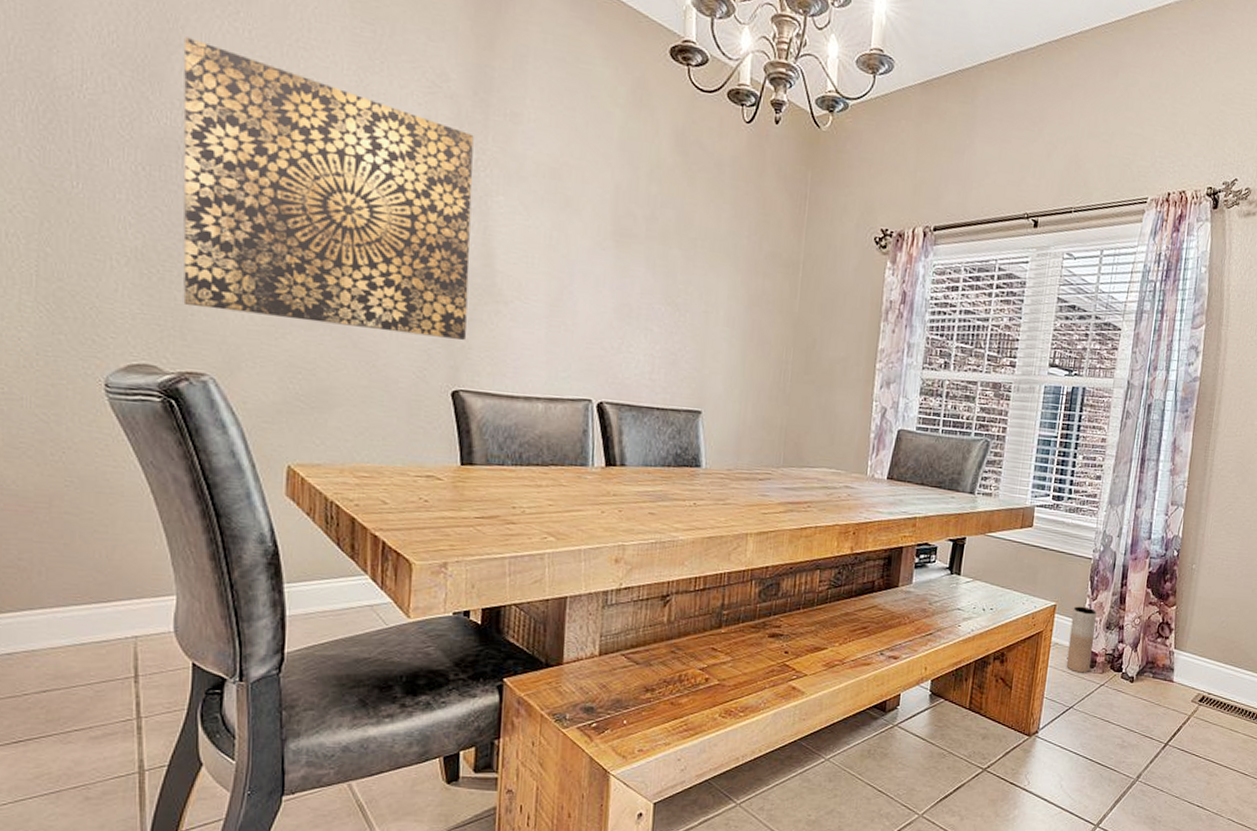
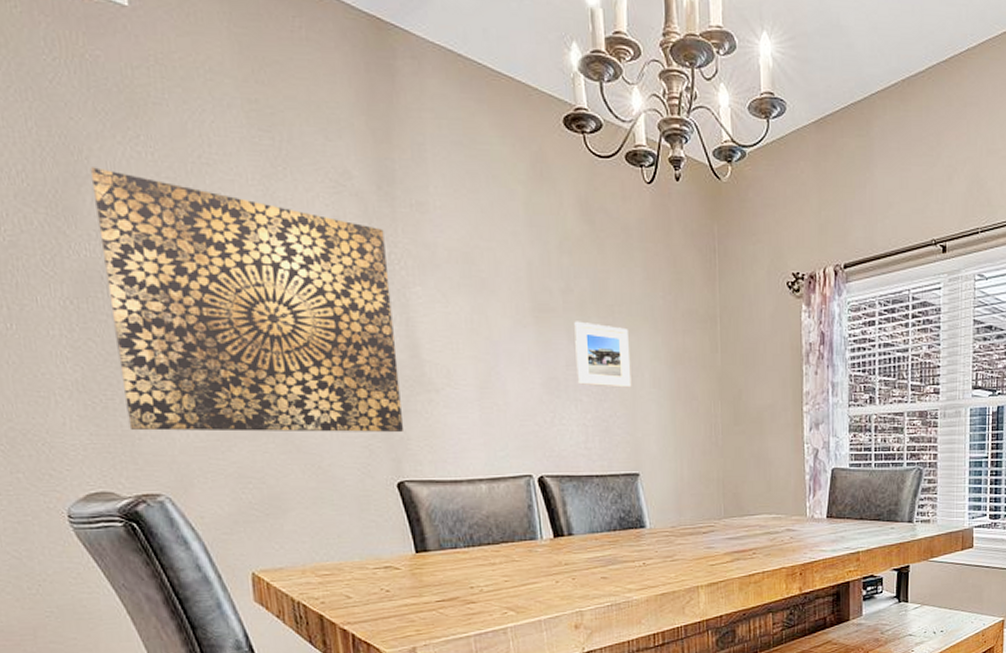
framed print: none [650,250,708,324] -> present [574,321,632,388]

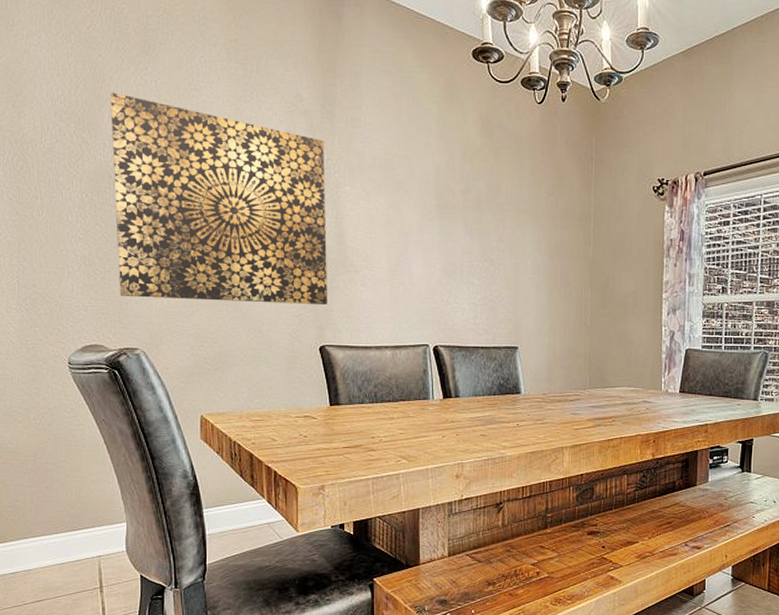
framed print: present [574,321,632,388] -> none [471,217,516,274]

